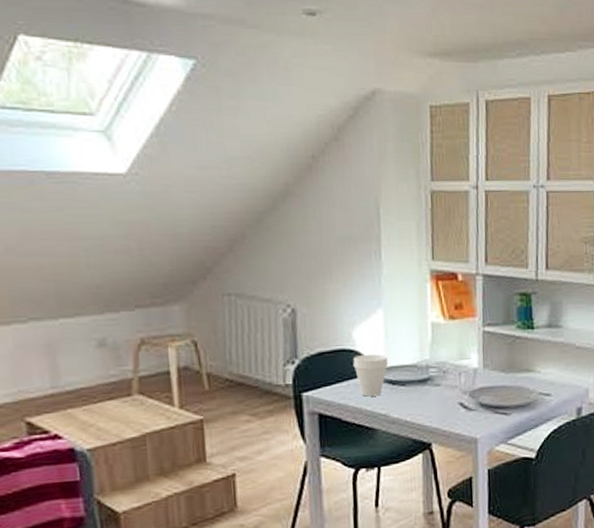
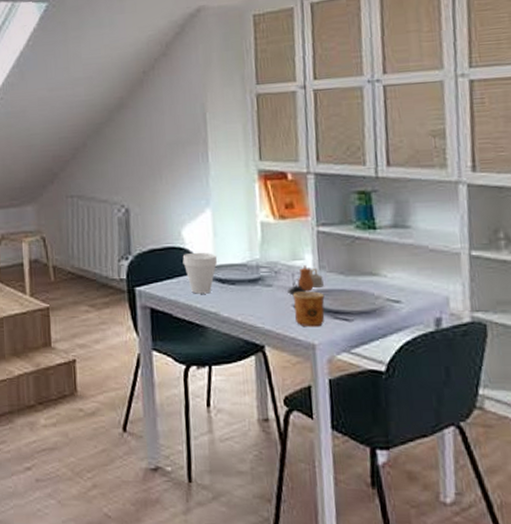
teapot: none [454,364,487,394] -> present [288,265,324,296]
cup: none [458,389,487,423] -> present [292,291,325,327]

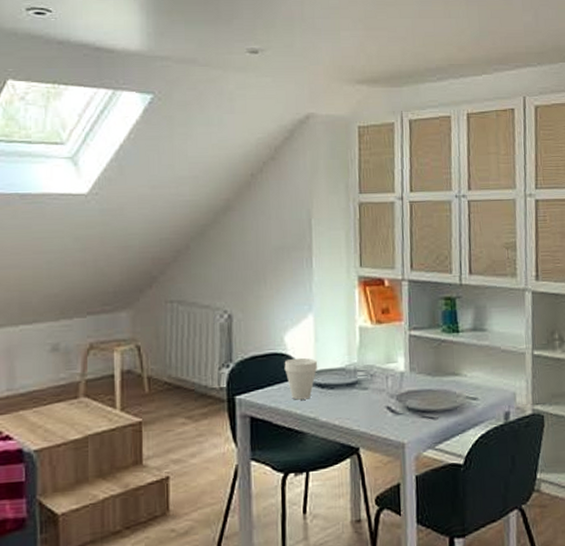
teapot: present [288,265,324,296] -> none [382,368,413,398]
cup: present [292,291,325,327] -> none [386,392,414,427]

